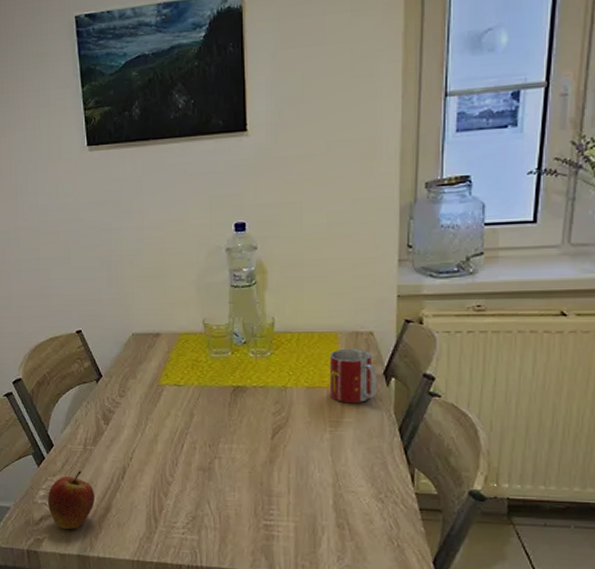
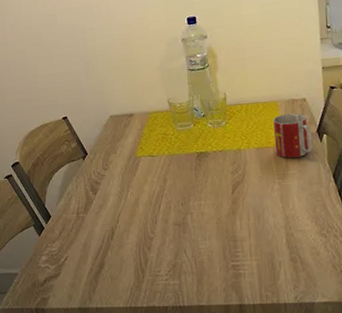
apple: present [47,471,95,529] -> none [49,236,90,287]

